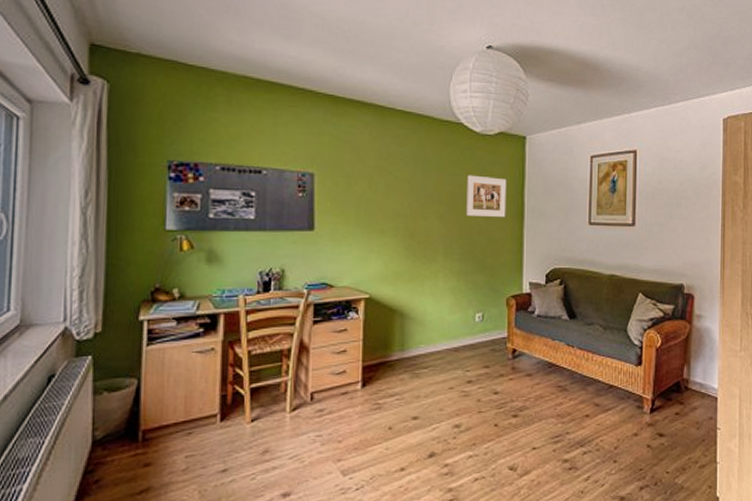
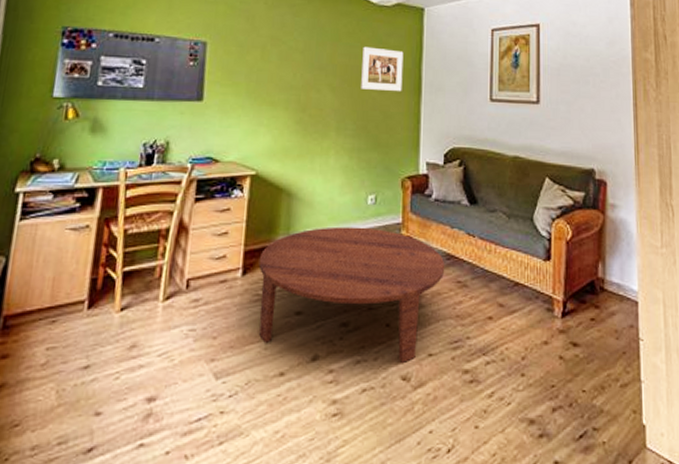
coffee table: none [376,342,547,456] -> present [258,226,445,363]

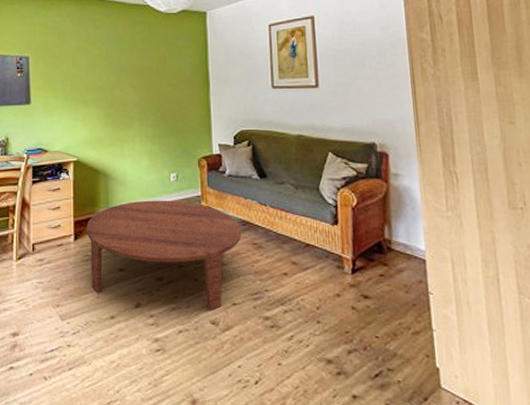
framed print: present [361,46,404,91] -> none [156,49,193,86]

